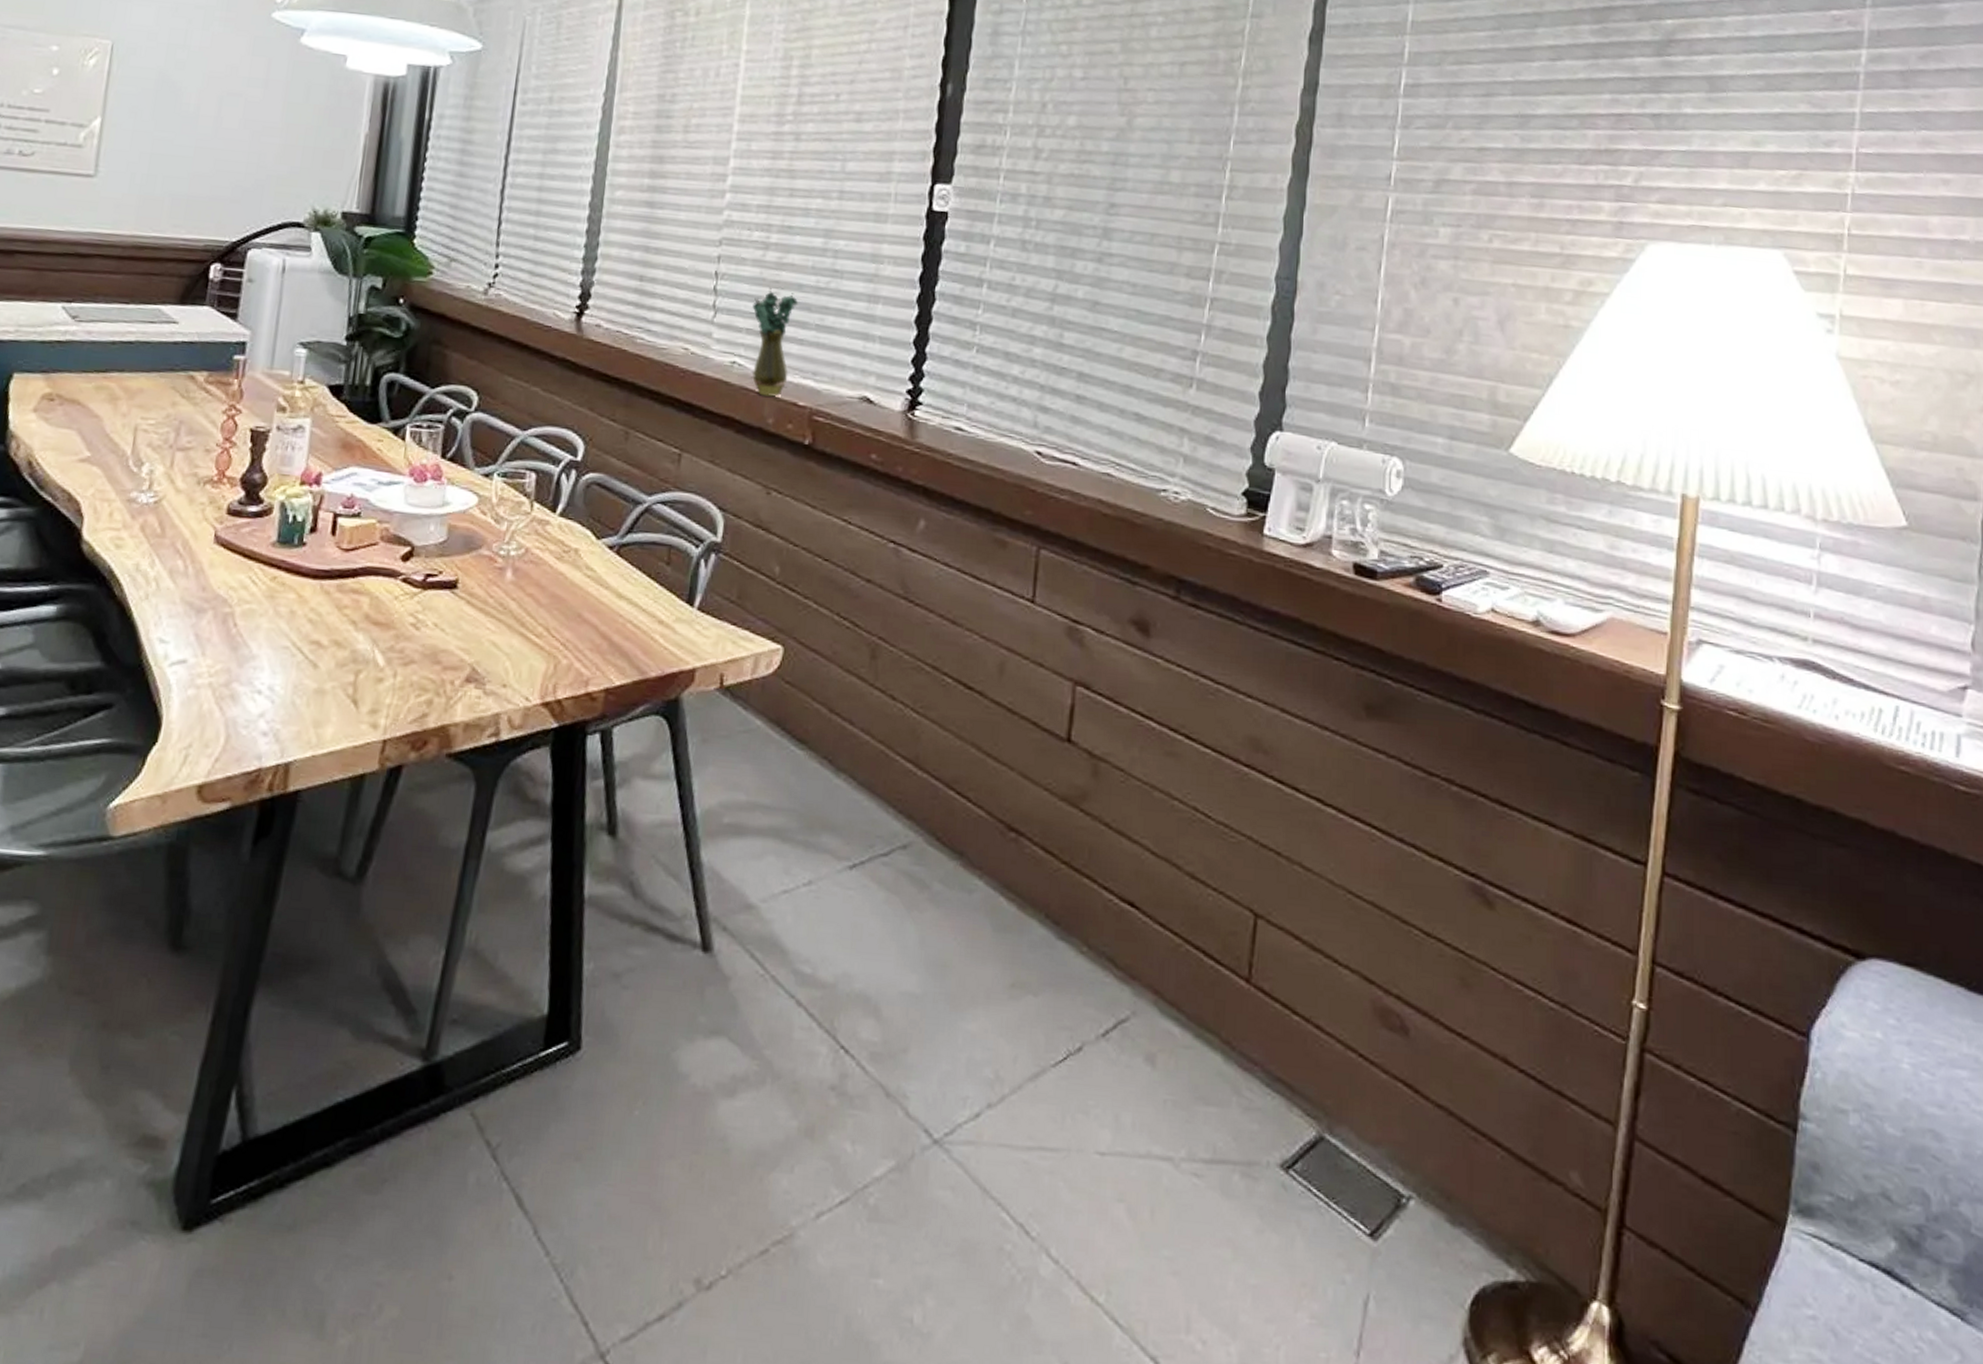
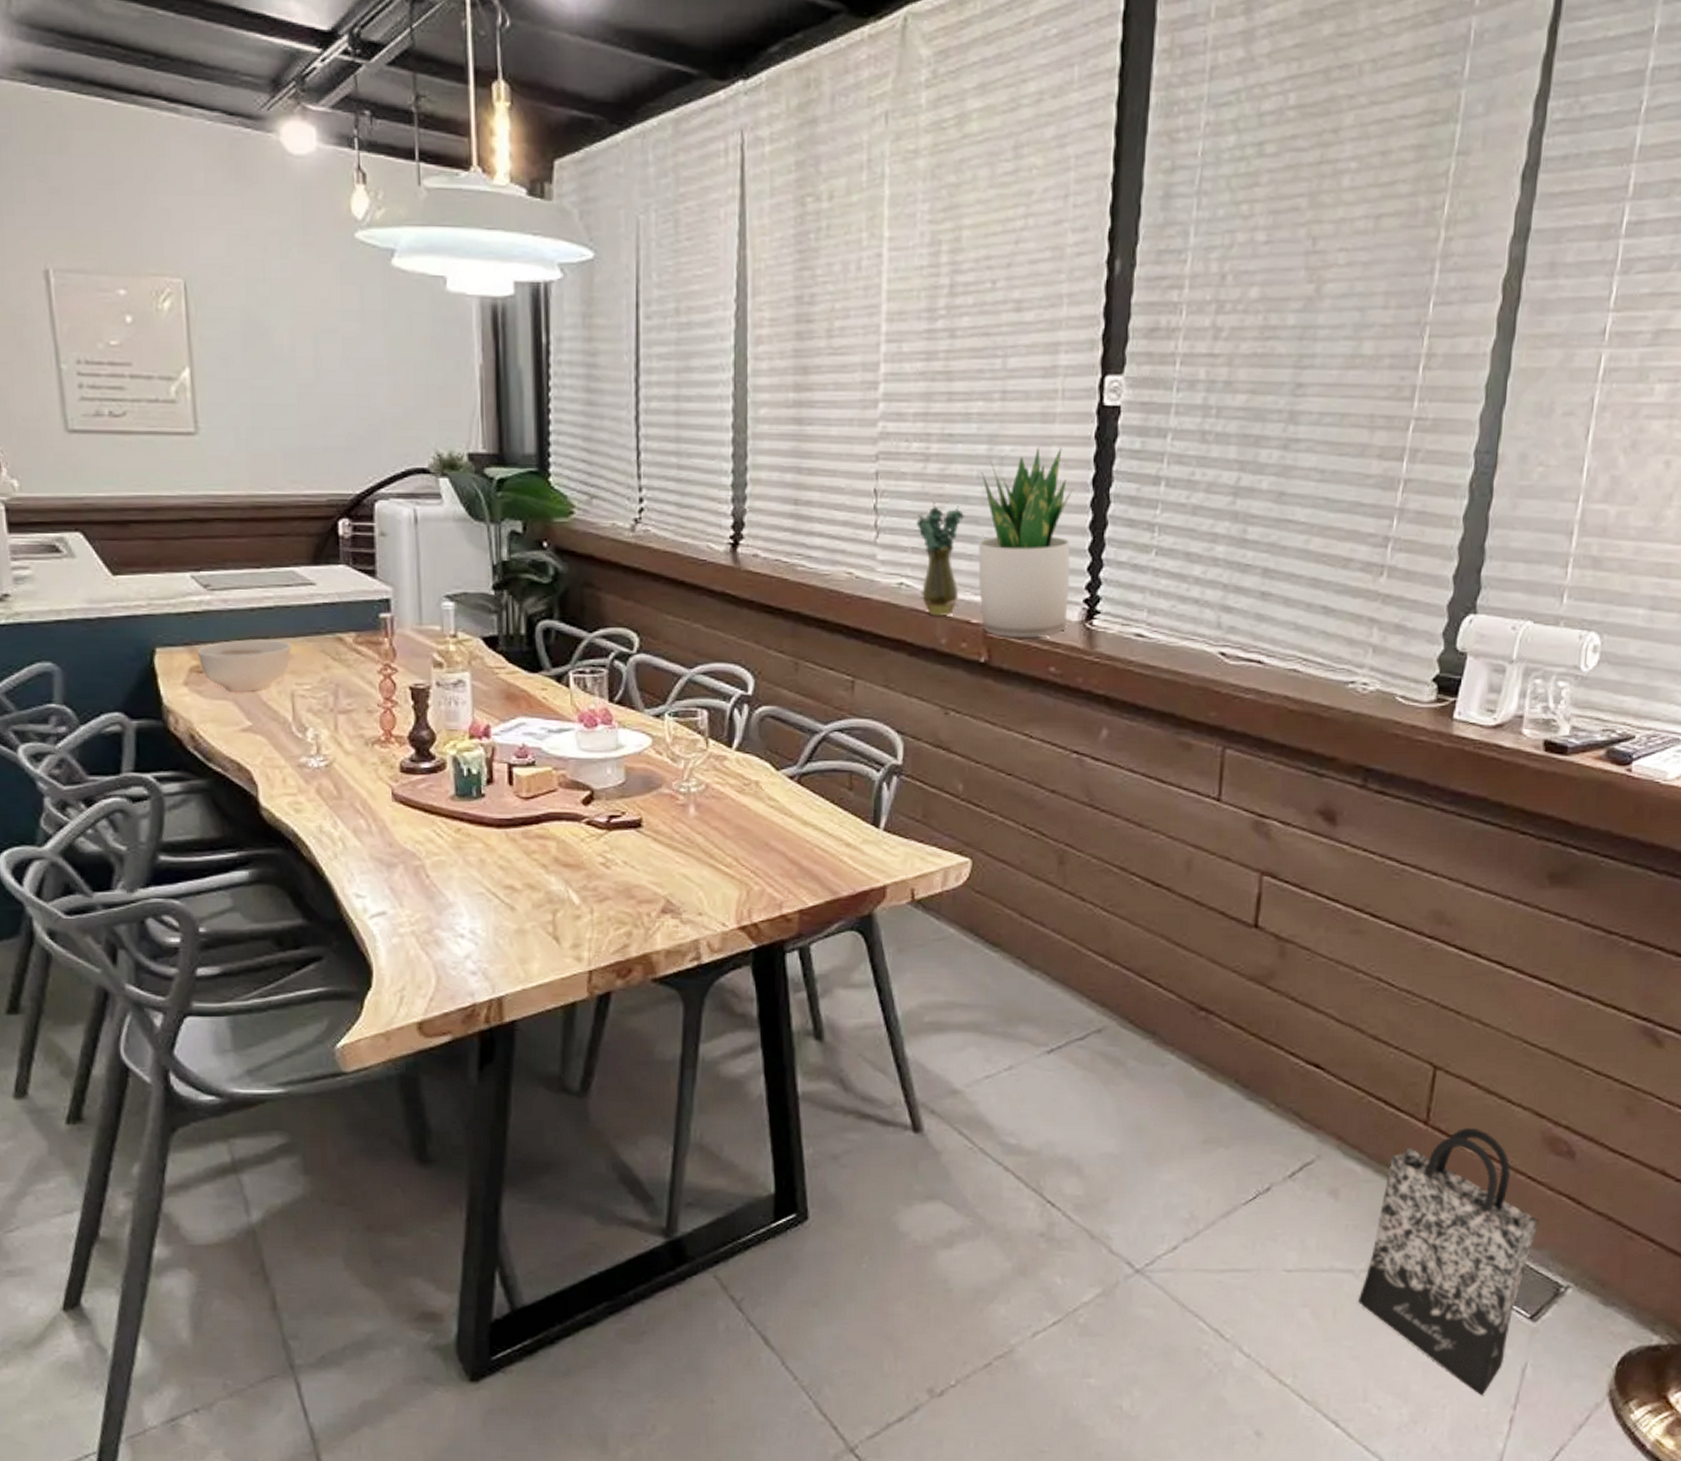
bowl: none [52,371,144,423] -> present [197,639,291,693]
planter: none [807,244,902,425] -> present [978,447,1074,638]
shopping bag: none [1178,989,1374,1334] -> present [1357,1127,1539,1395]

